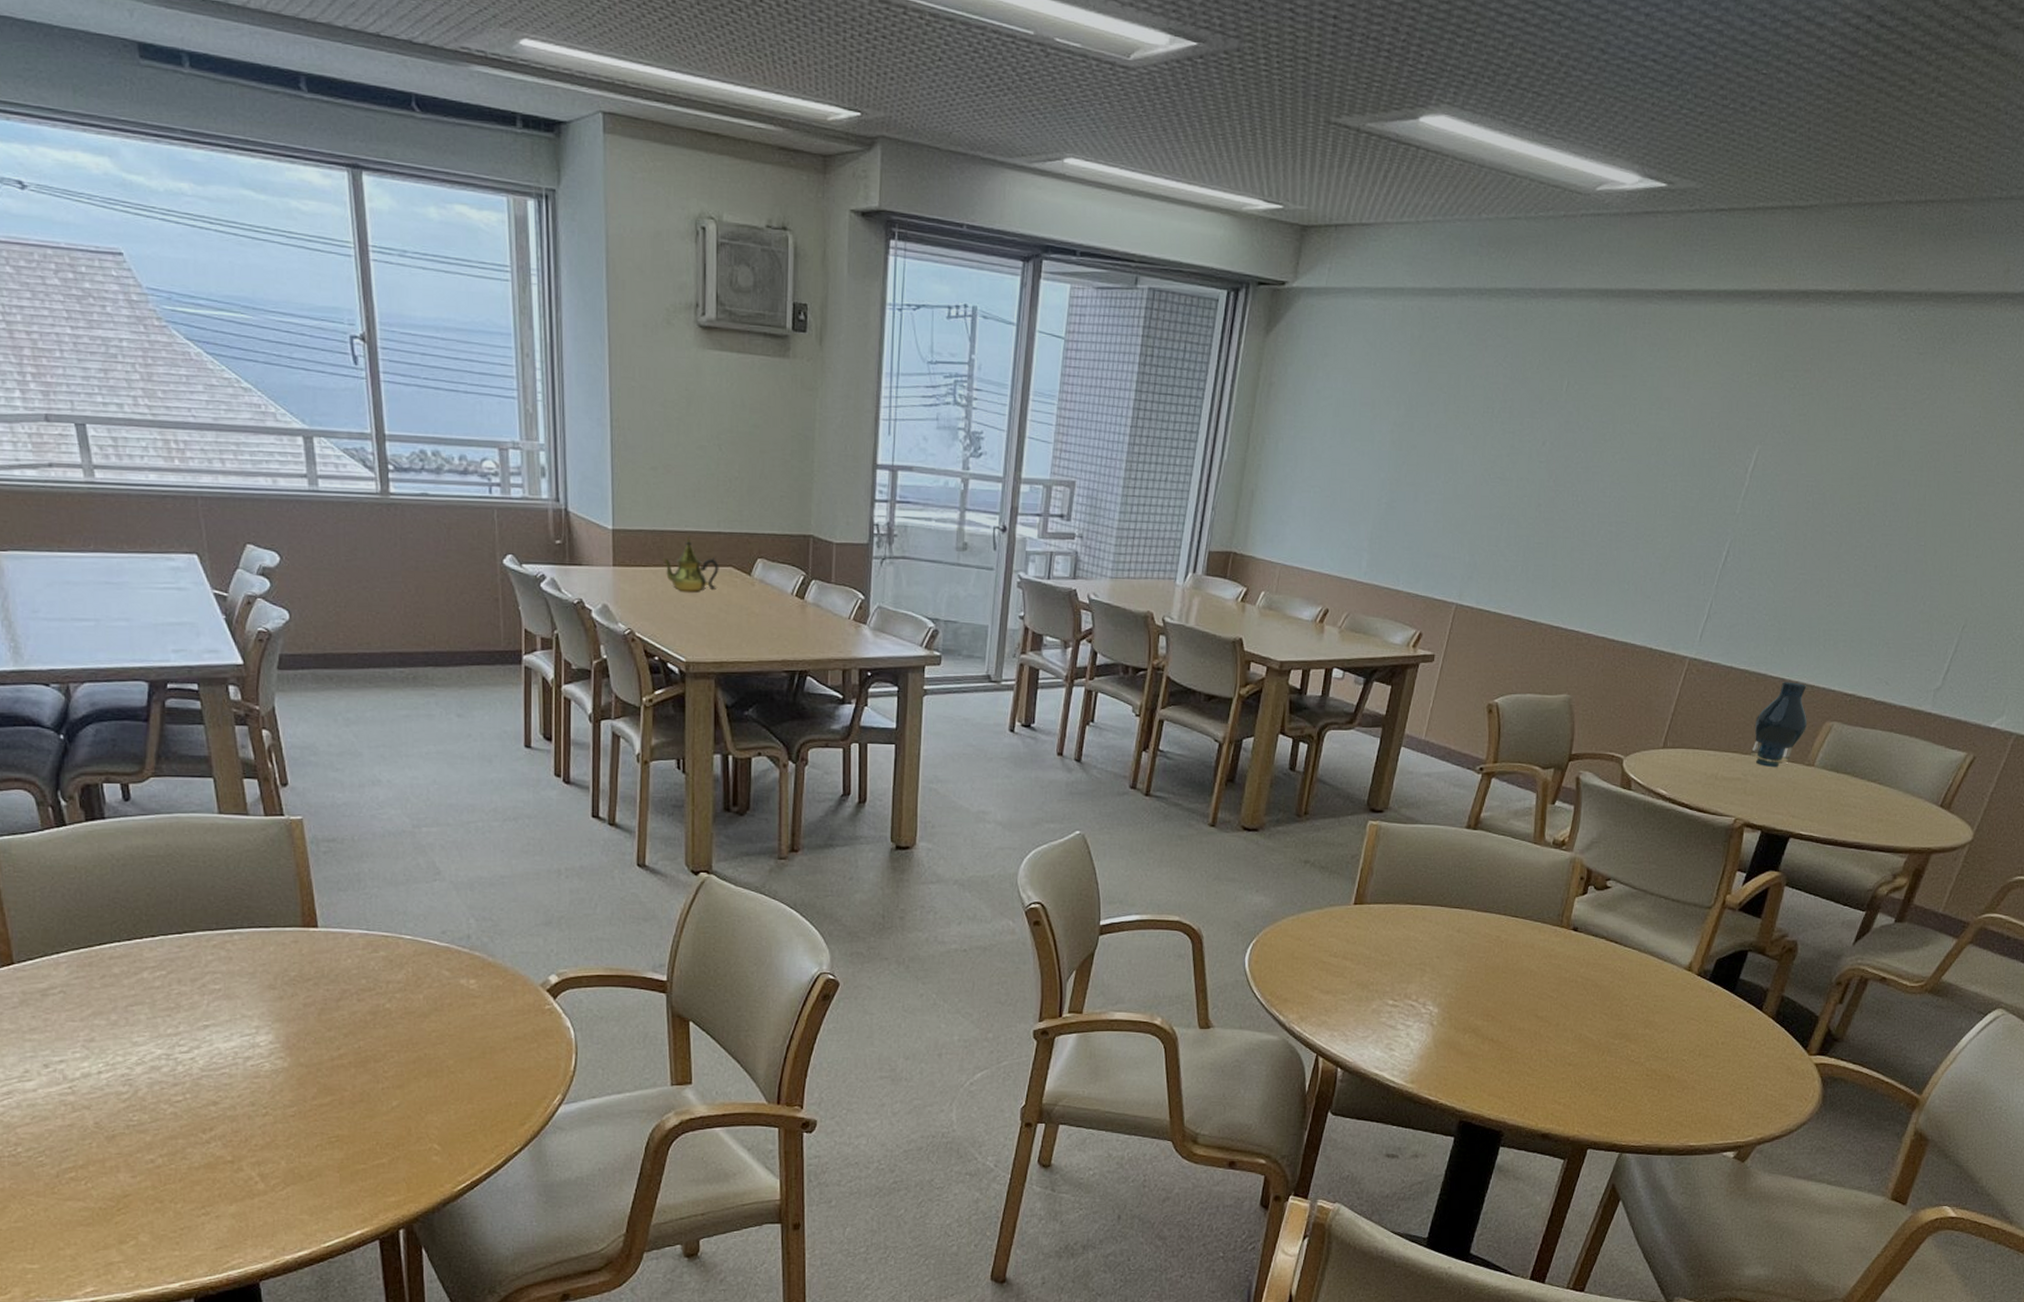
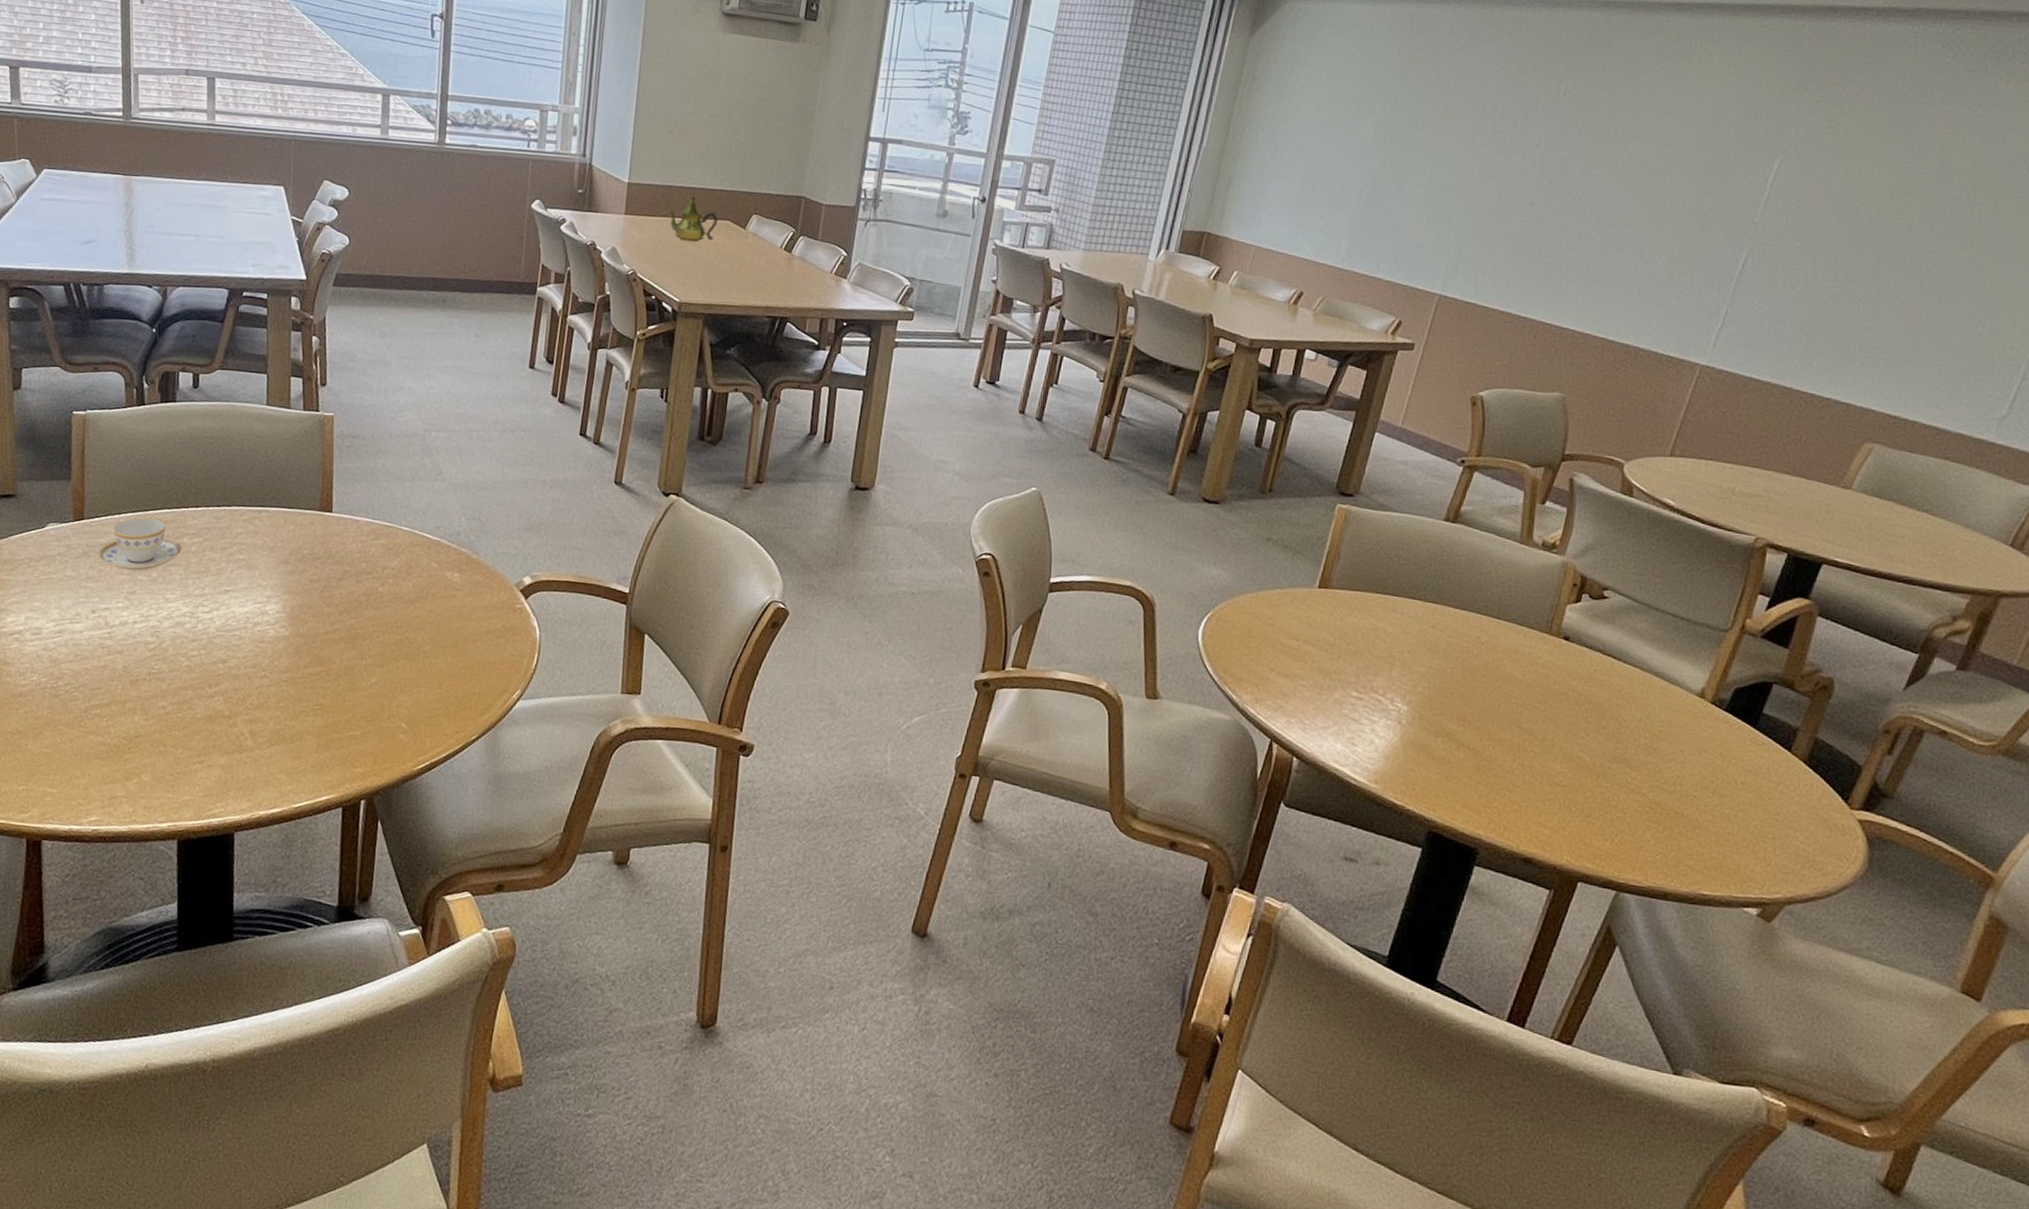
teacup: none [38,953,143,1015] -> present [97,517,183,571]
vase: present [1750,682,1808,768] -> none [1773,397,1843,488]

